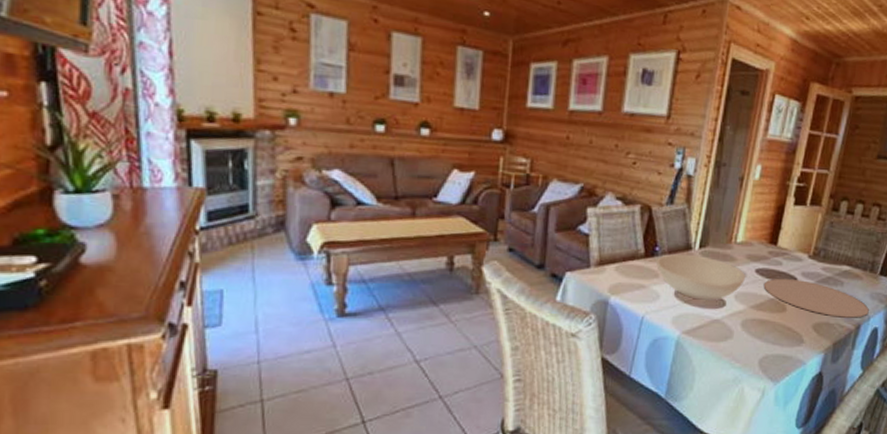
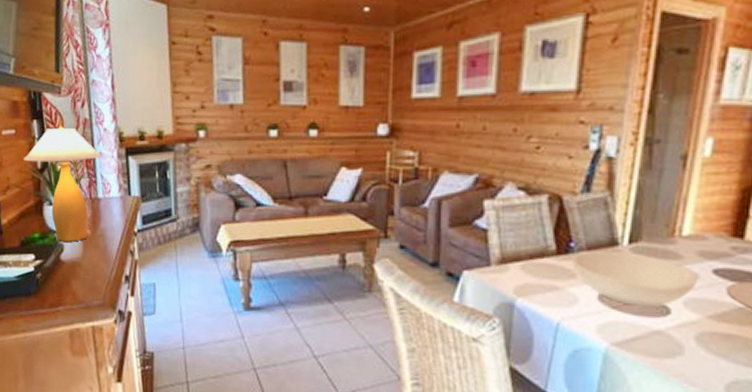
table lamp: none [22,84,150,242] -> present [24,118,101,243]

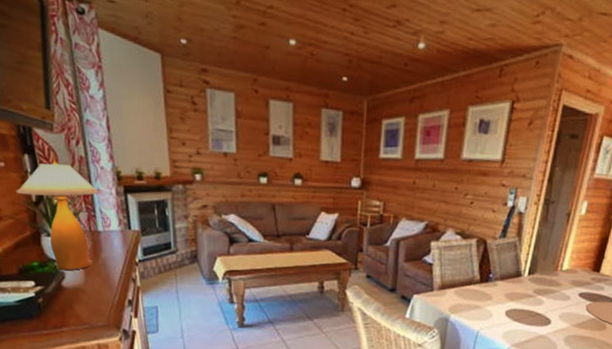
bowl: present [571,250,697,307] -> none [489,280,569,319]

